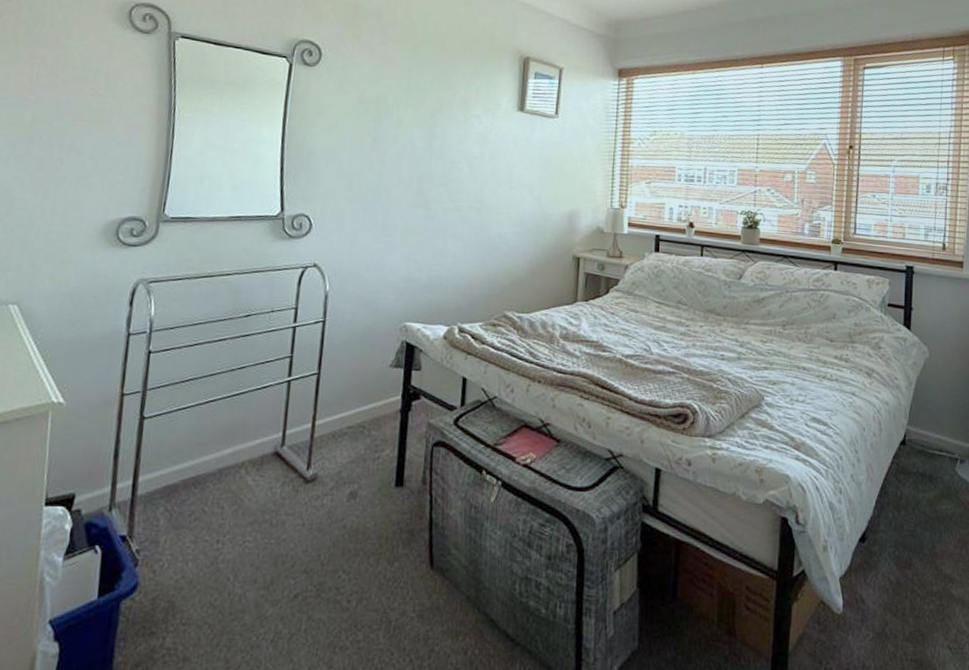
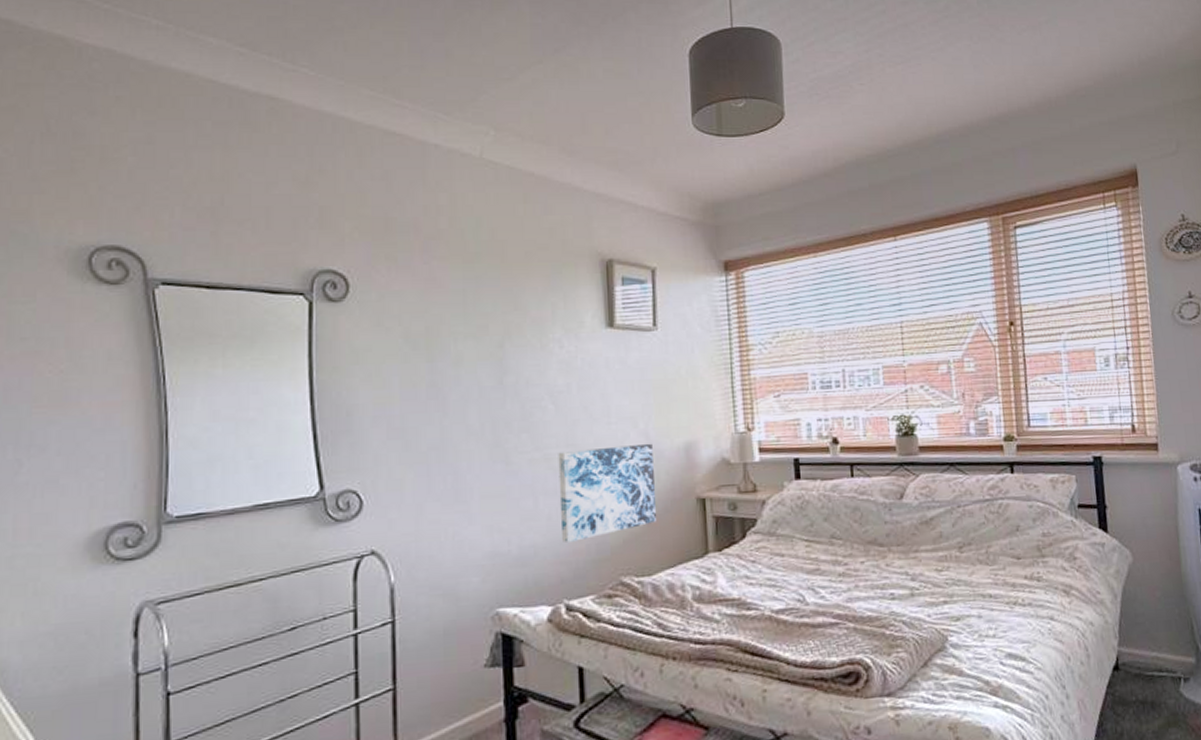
wall art: none [462,206,543,278] -> present [558,443,658,542]

